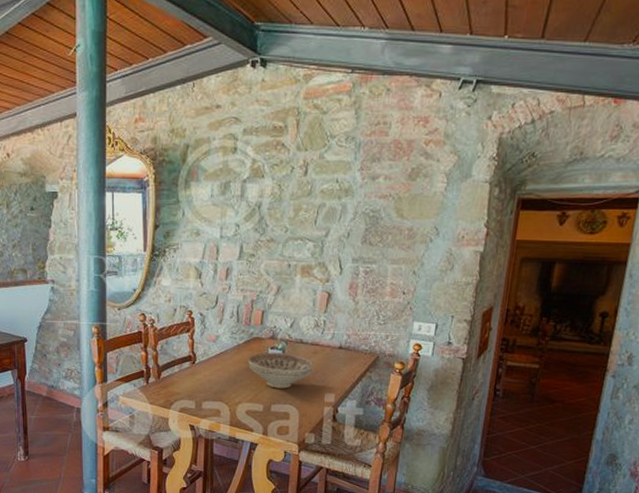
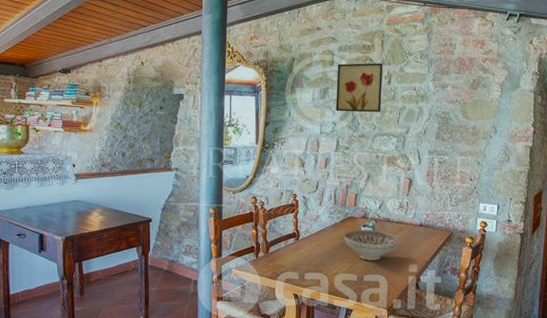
wall art: none [239,148,298,211] -> present [335,63,383,112]

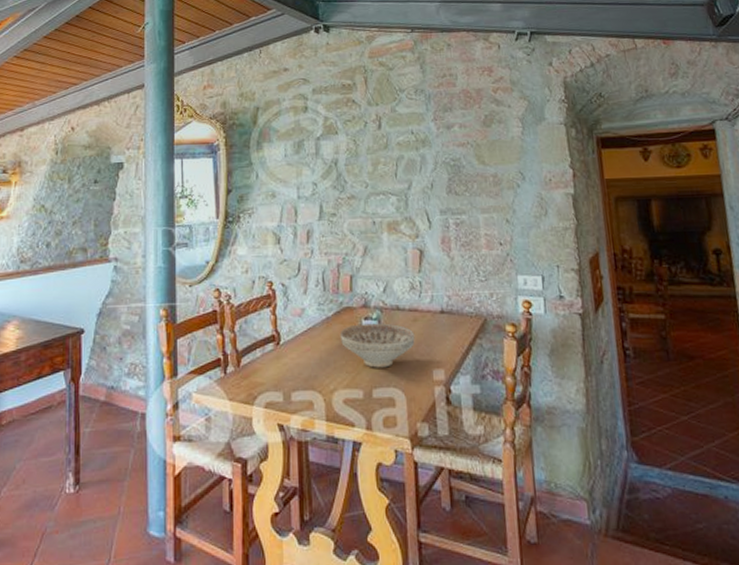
wall art: present [335,63,383,112] -> none [312,104,373,169]

